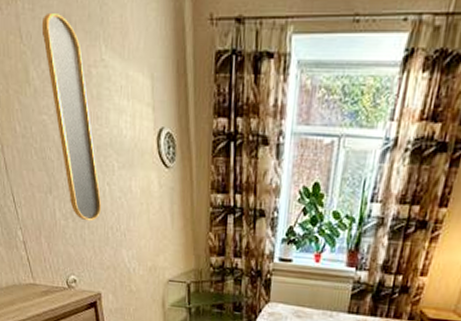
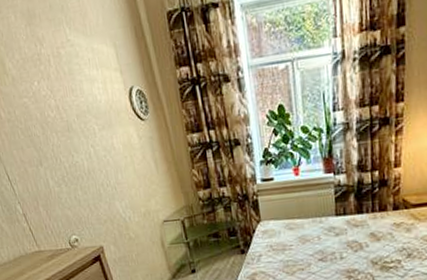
home mirror: present [41,14,101,222] -> none [9,10,90,184]

